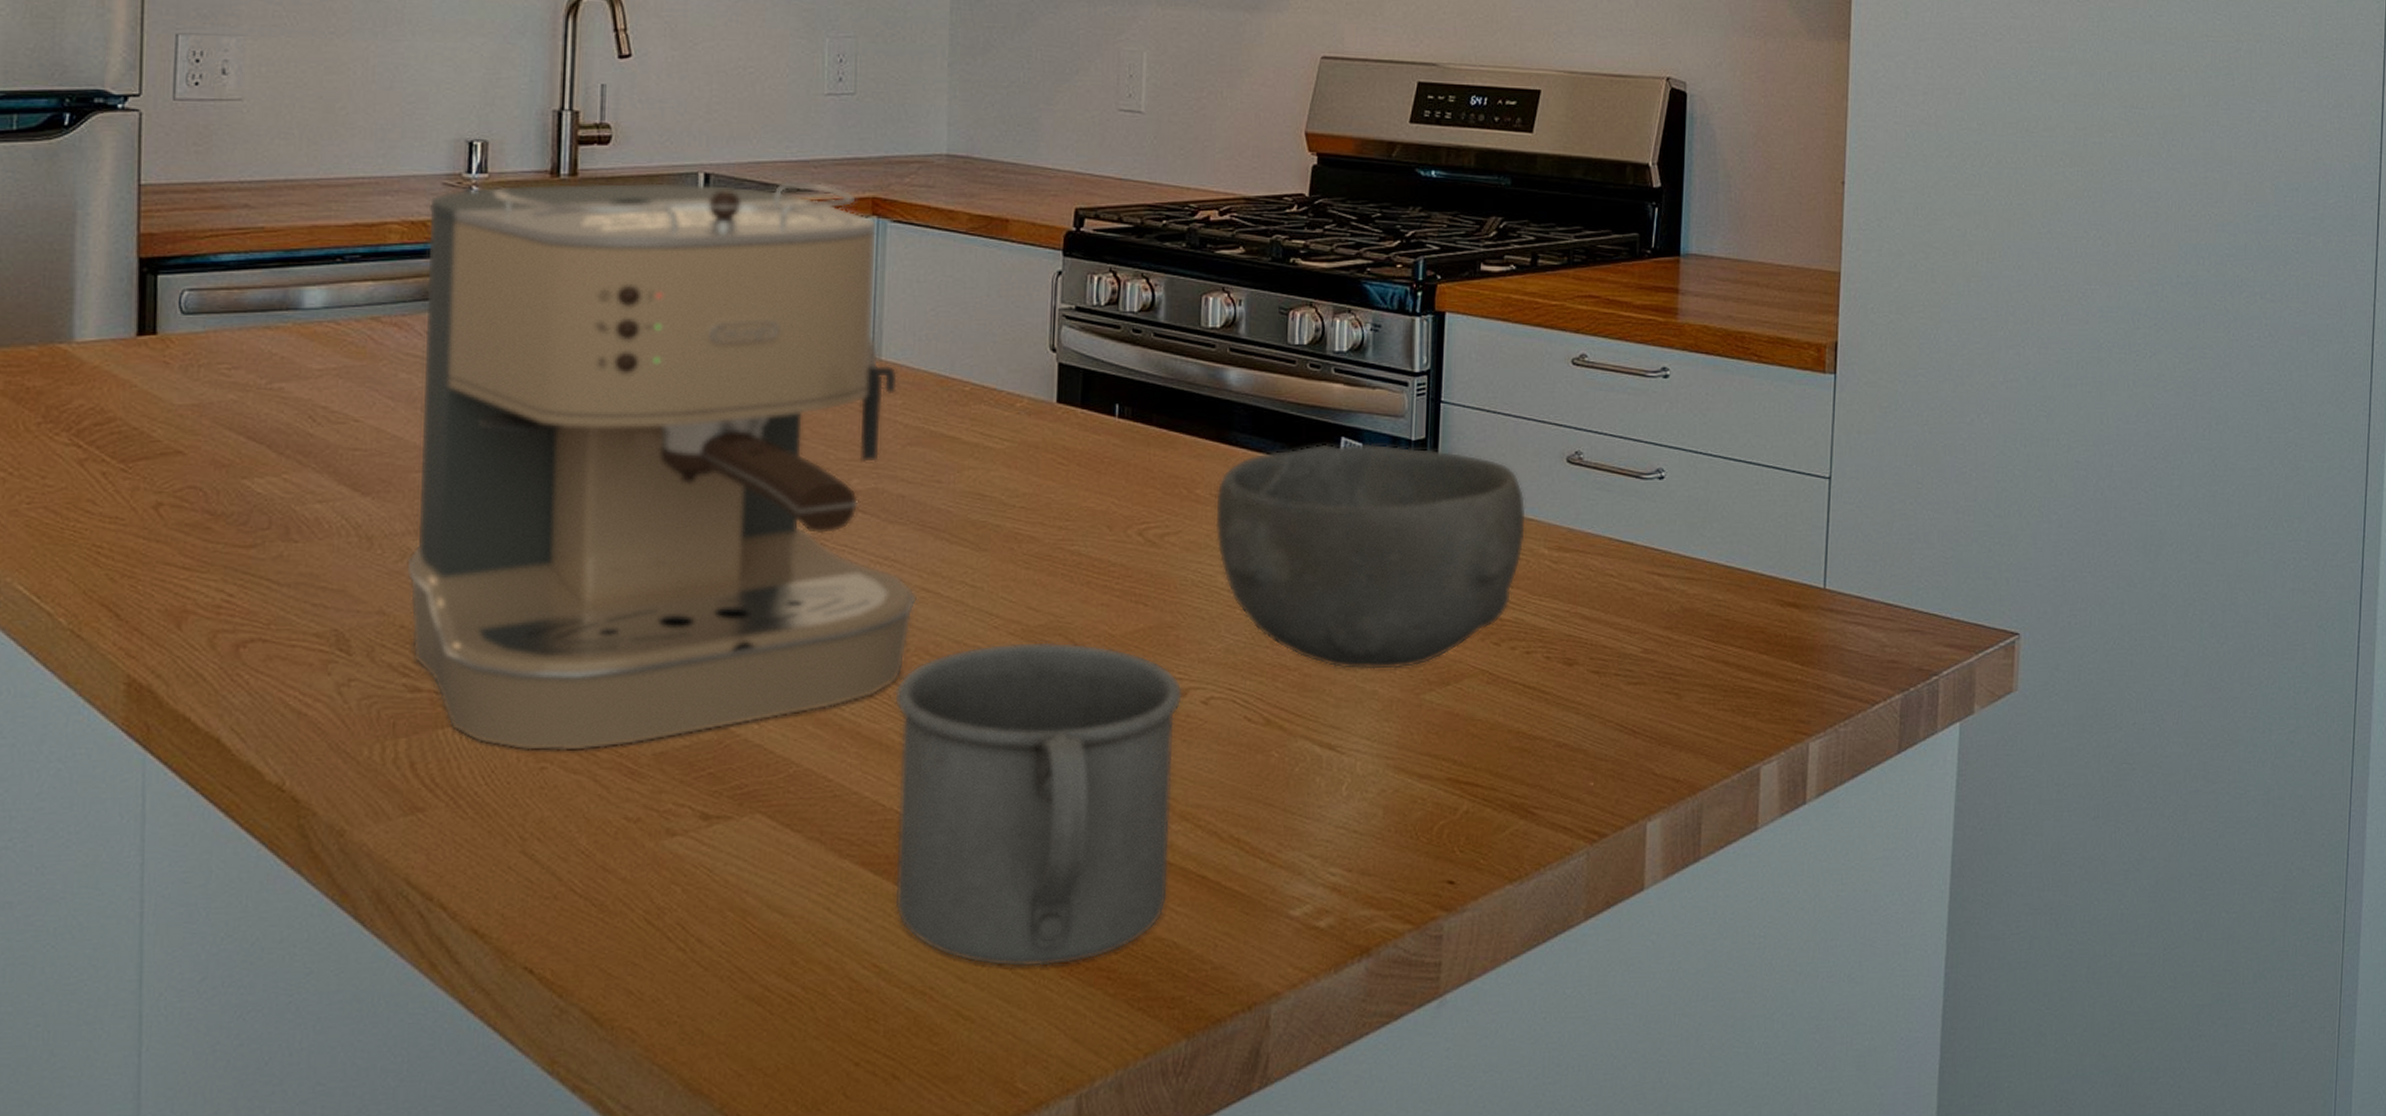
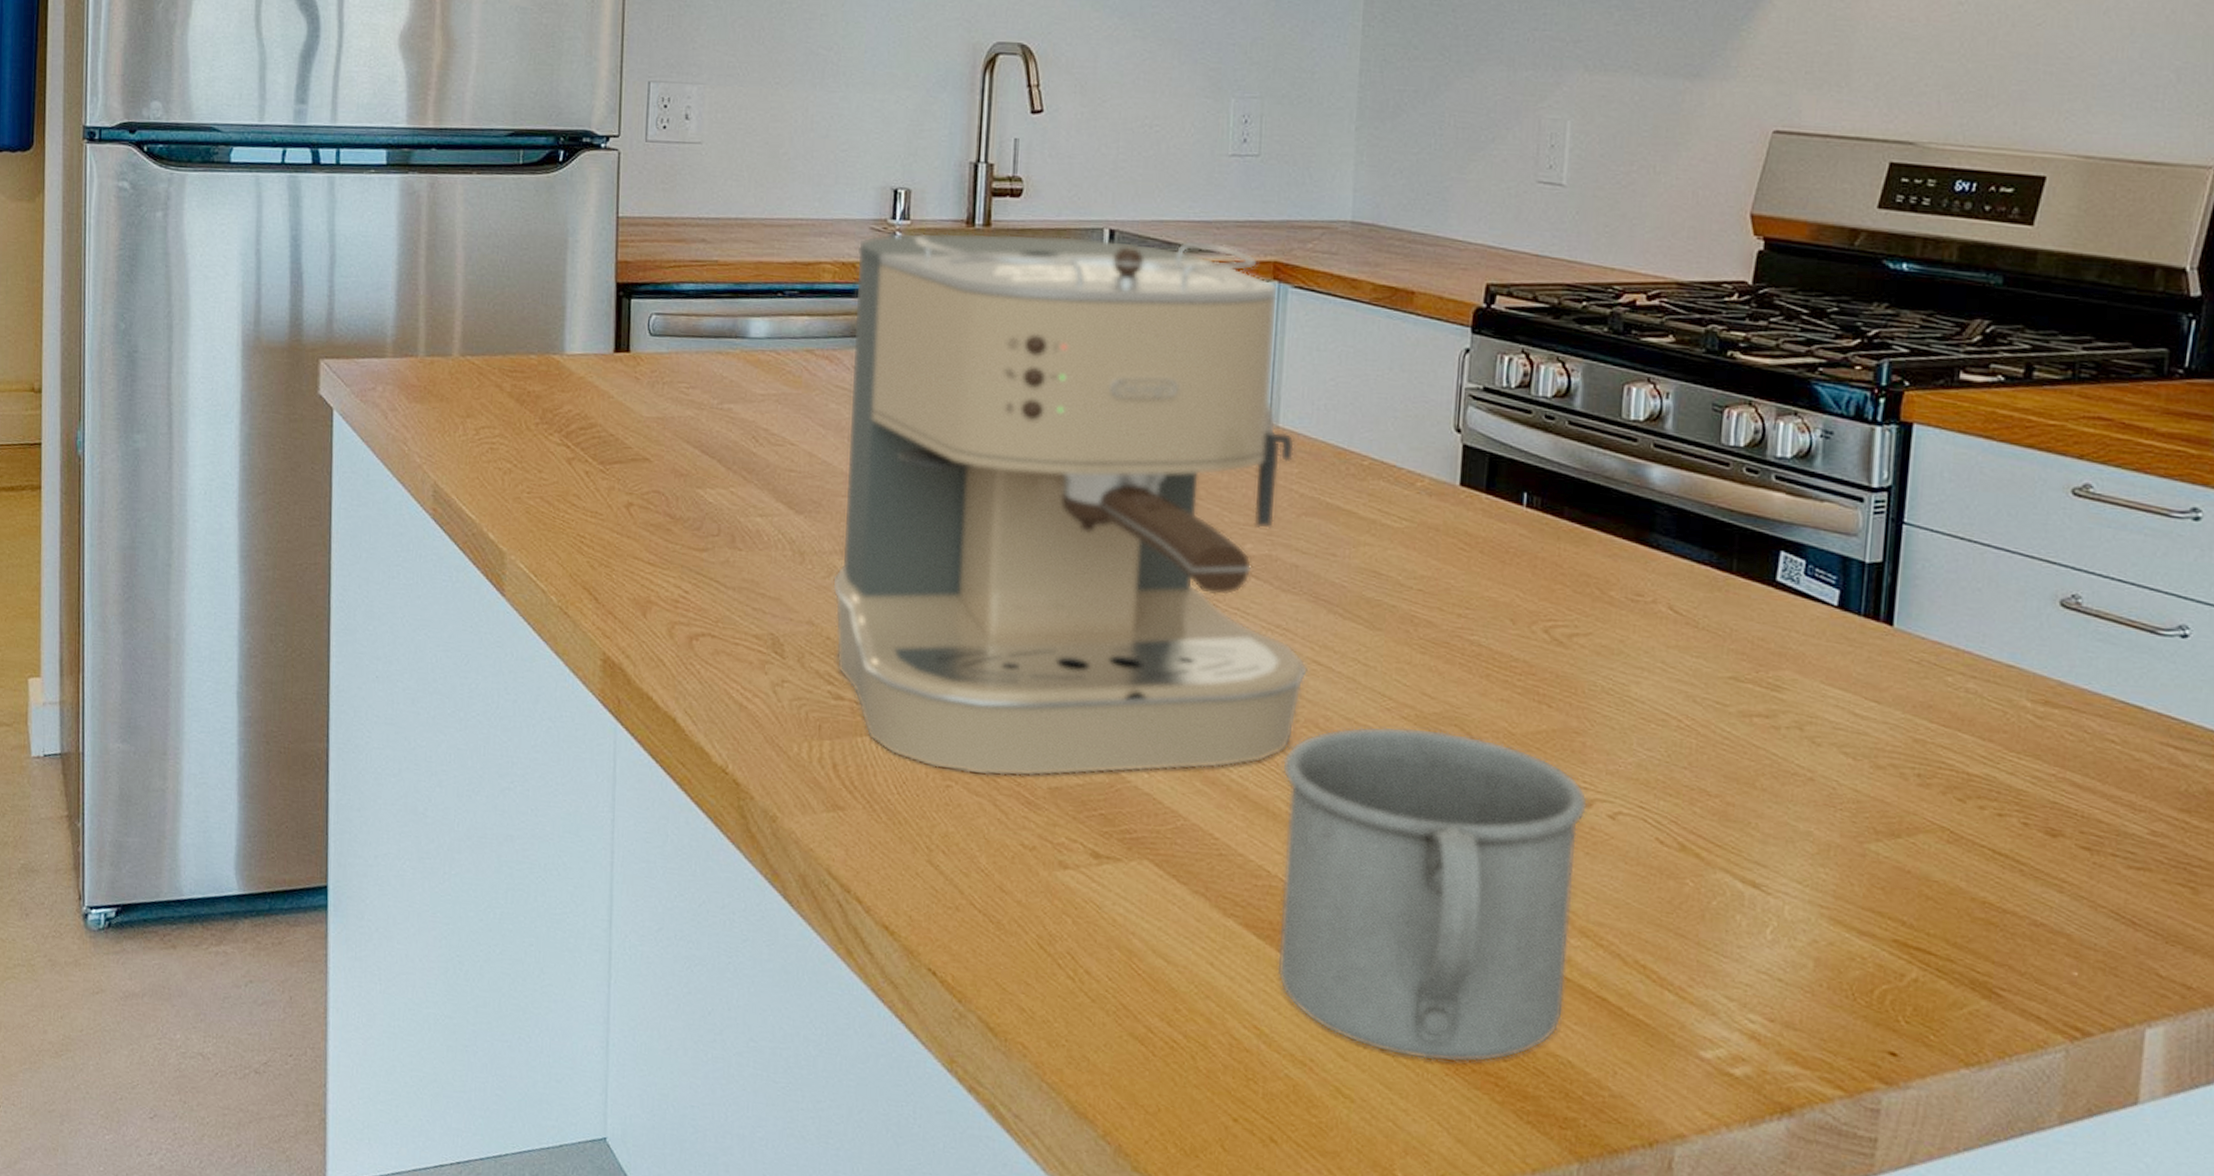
bowl: present [1214,444,1527,670] -> none [1629,556,2006,813]

